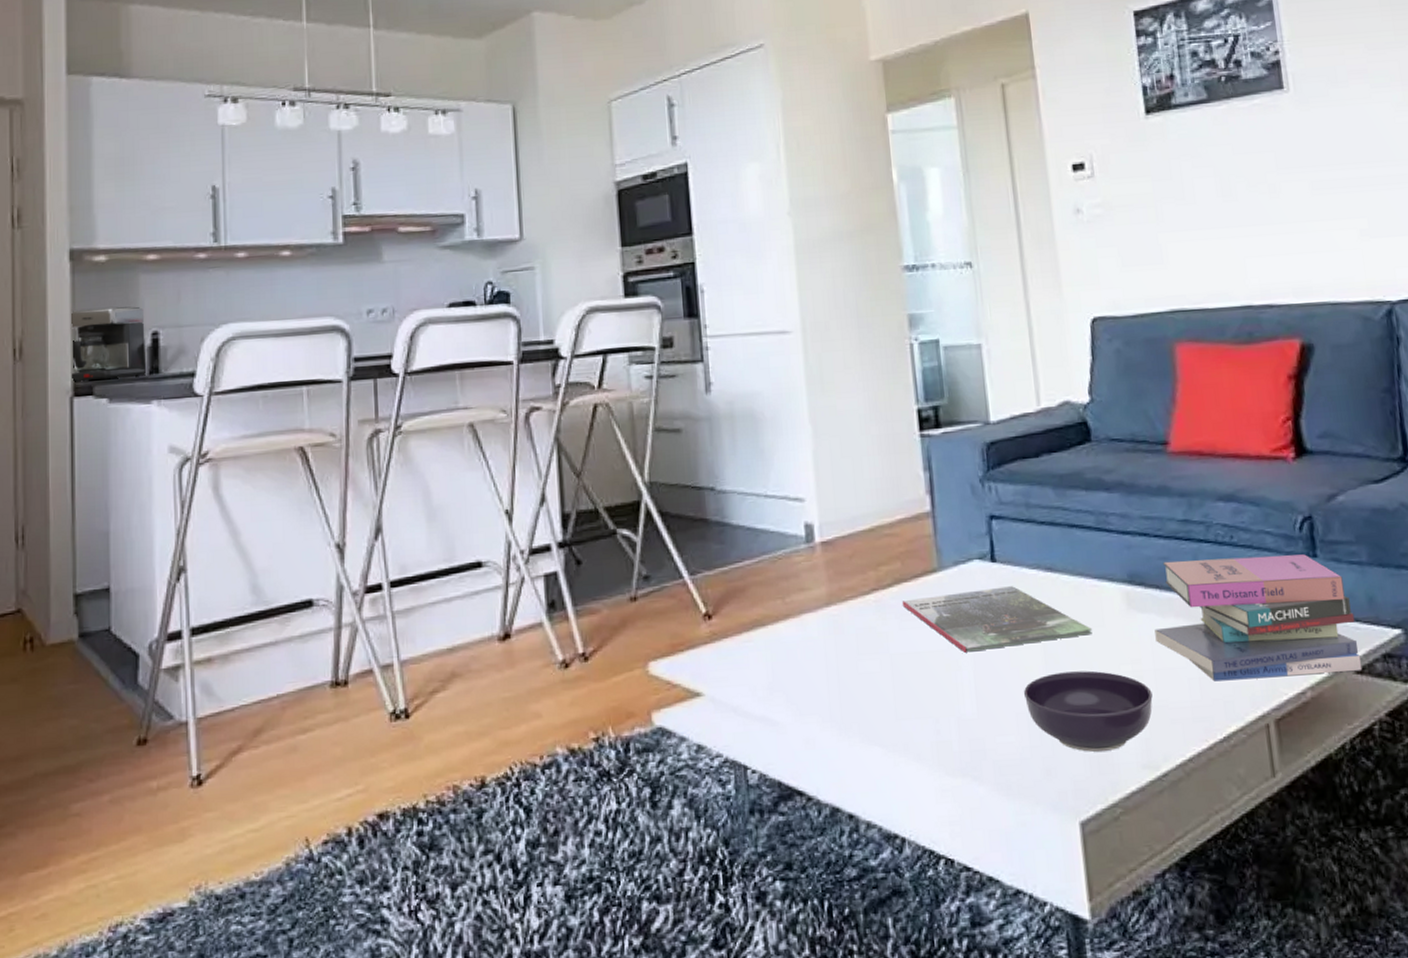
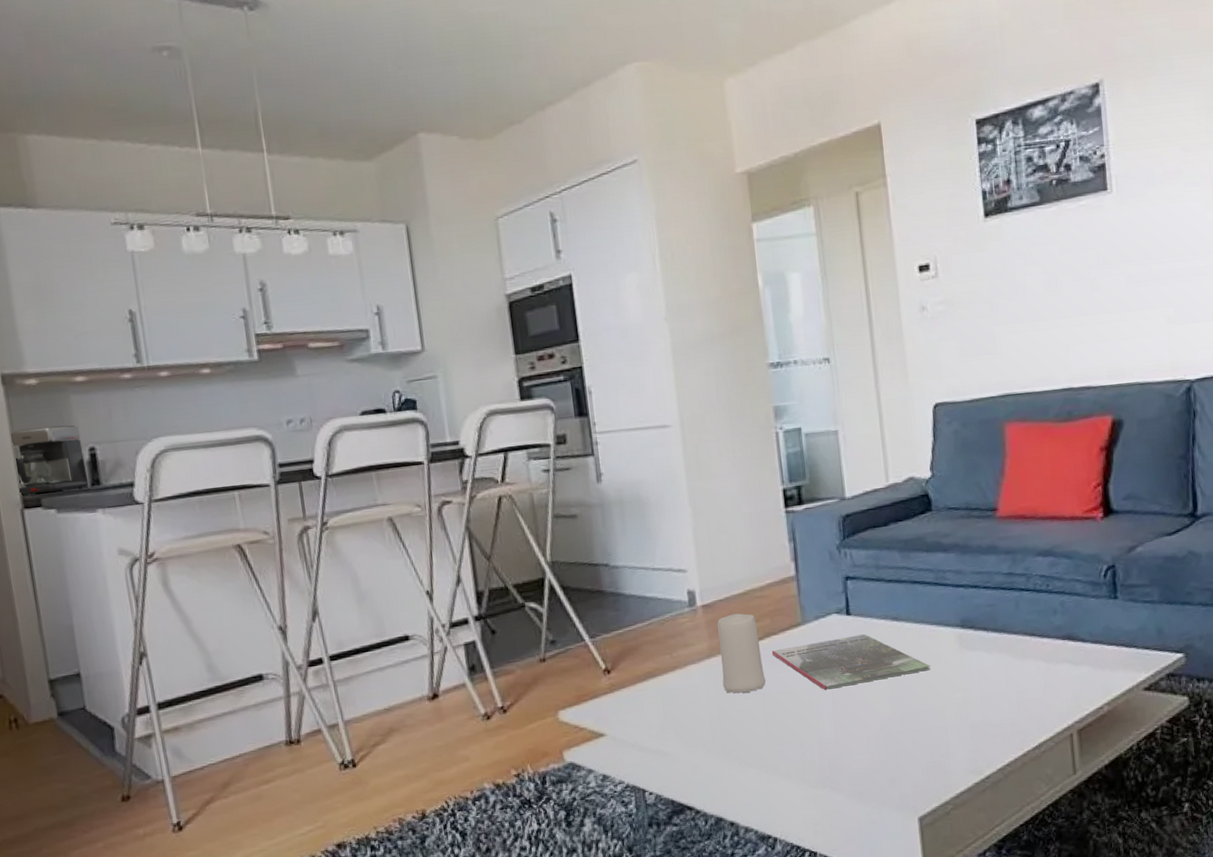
candle: none [838,553,894,652] -> present [717,613,766,694]
bowl: present [1023,670,1153,752] -> none [873,699,979,763]
books: present [1155,554,1363,682] -> none [982,597,1150,703]

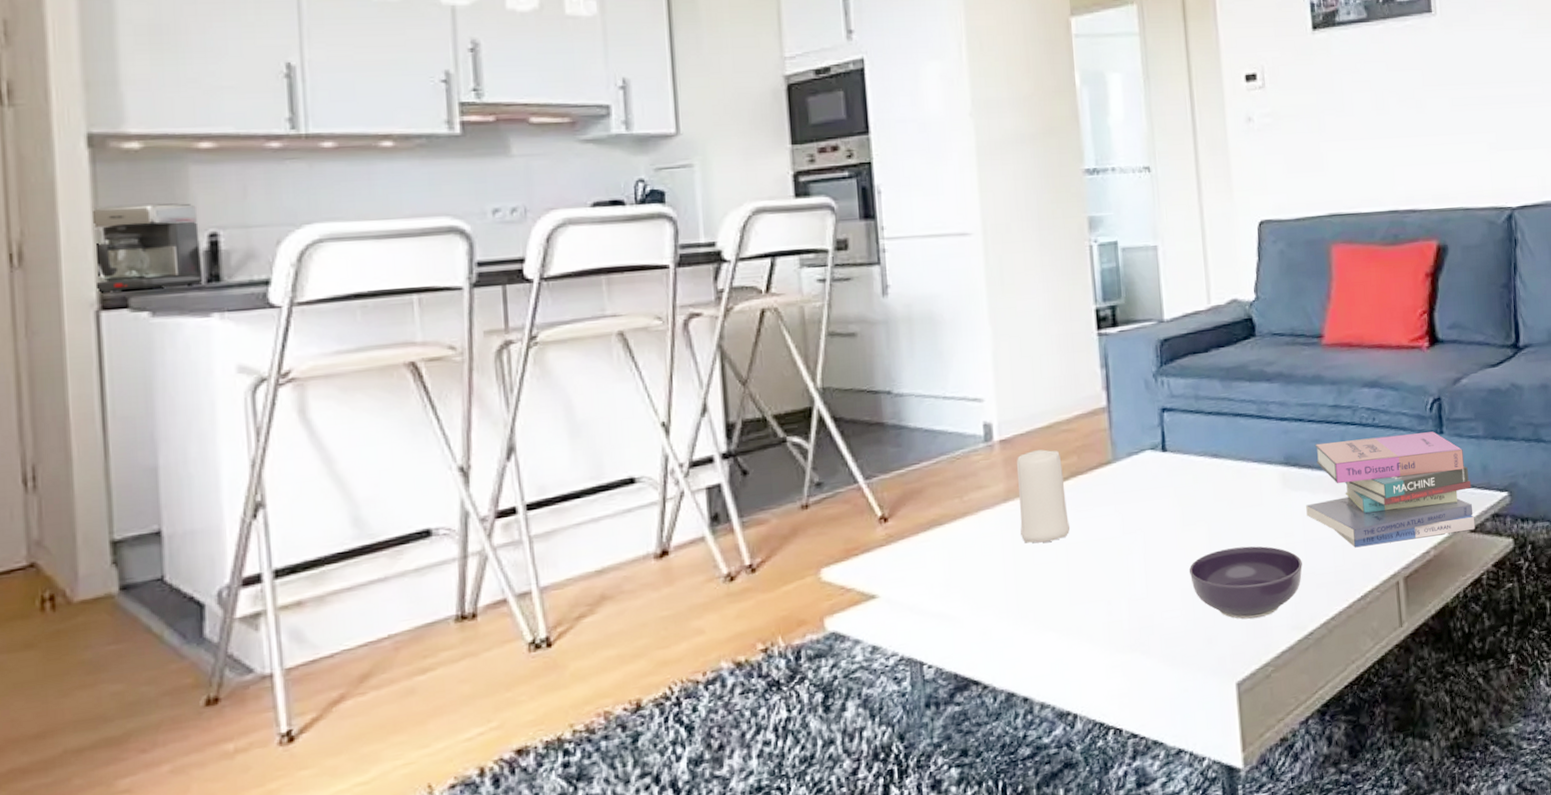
magazine: present [771,634,930,690] -> none [1077,473,1252,538]
bowl: none [873,699,979,763] -> present [1188,546,1303,620]
books: none [982,597,1150,703] -> present [1306,431,1476,548]

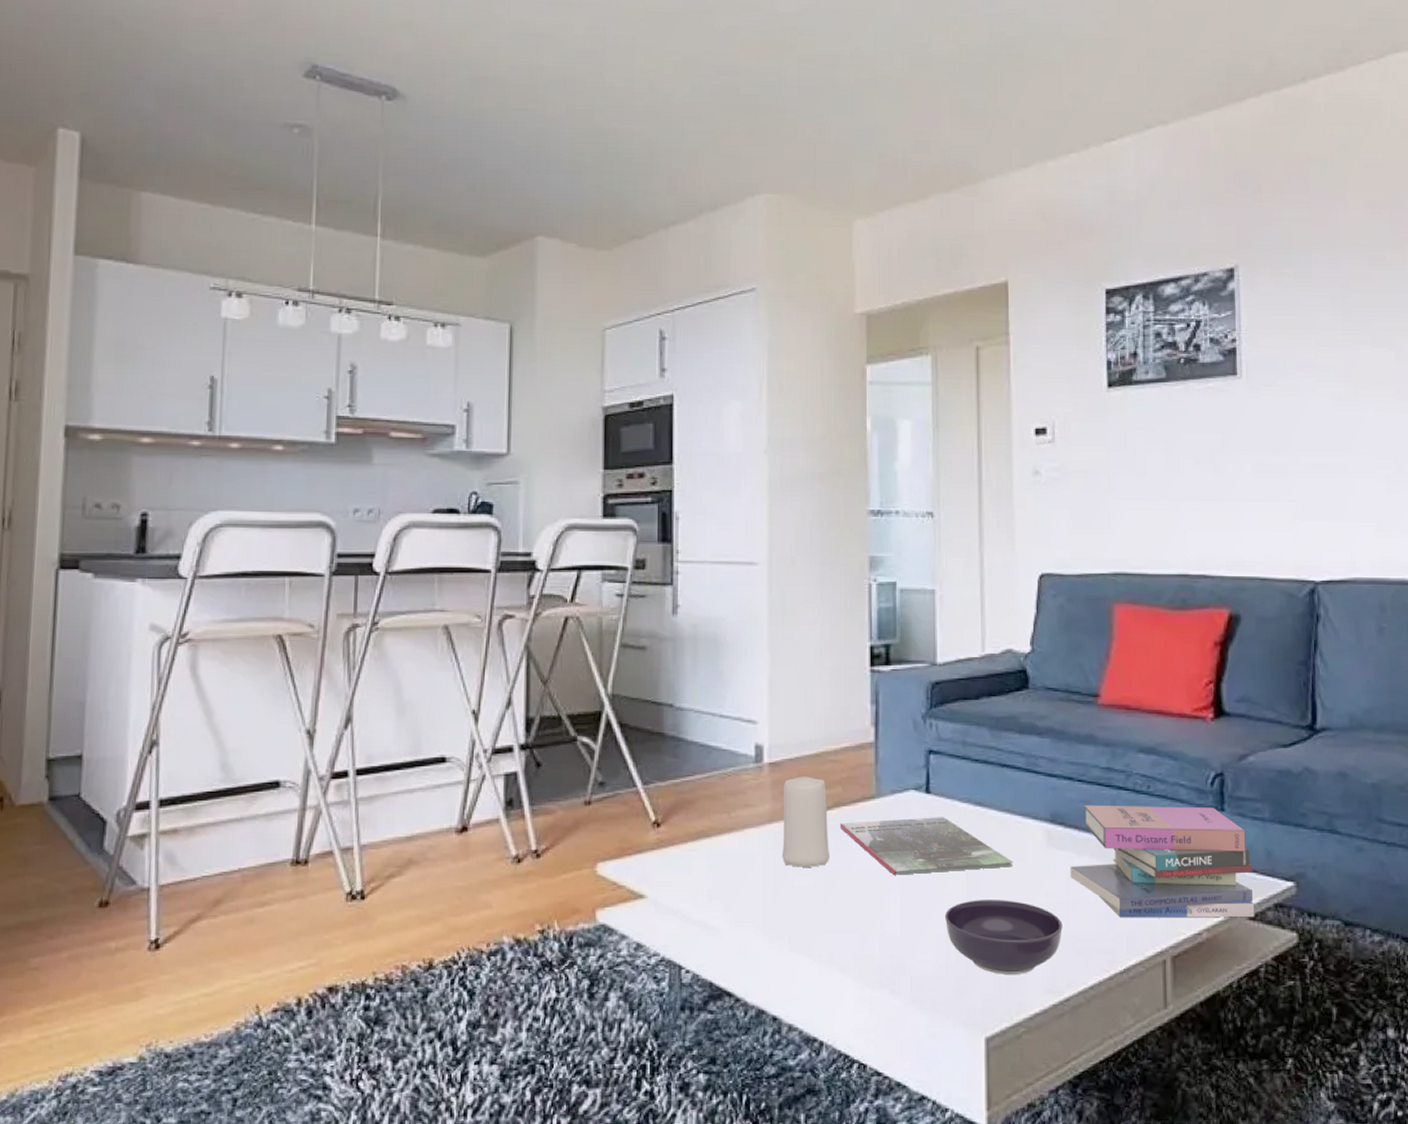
coffee maker: present [92,203,202,292] -> none [59,485,135,555]
magazine: none [1077,473,1252,538] -> present [839,817,1013,875]

